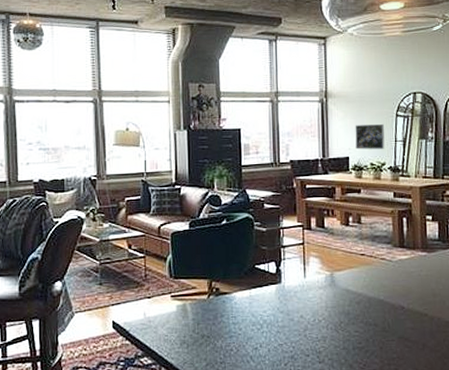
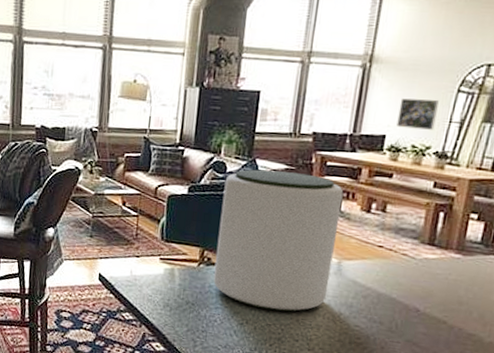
plant pot: none [221,198,327,330] -> present [213,169,344,312]

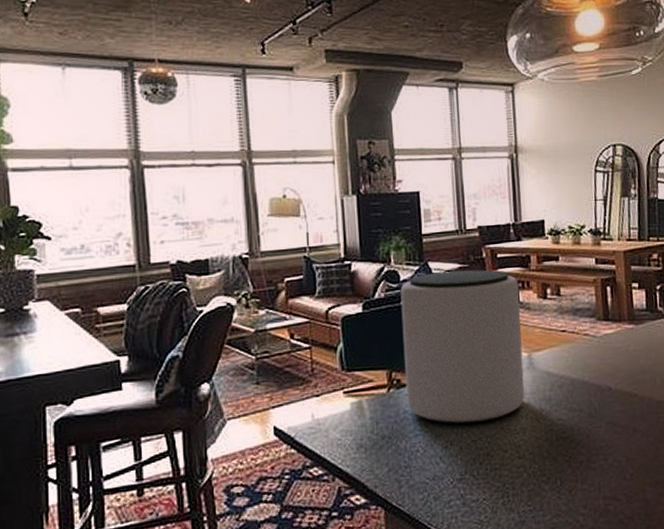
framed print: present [396,98,439,130] -> none [550,181,584,211]

